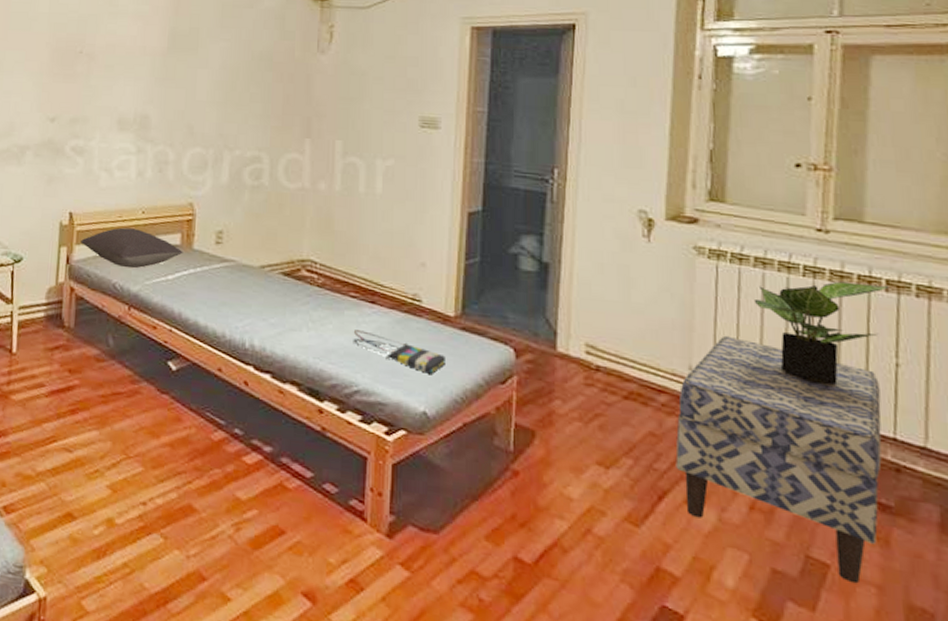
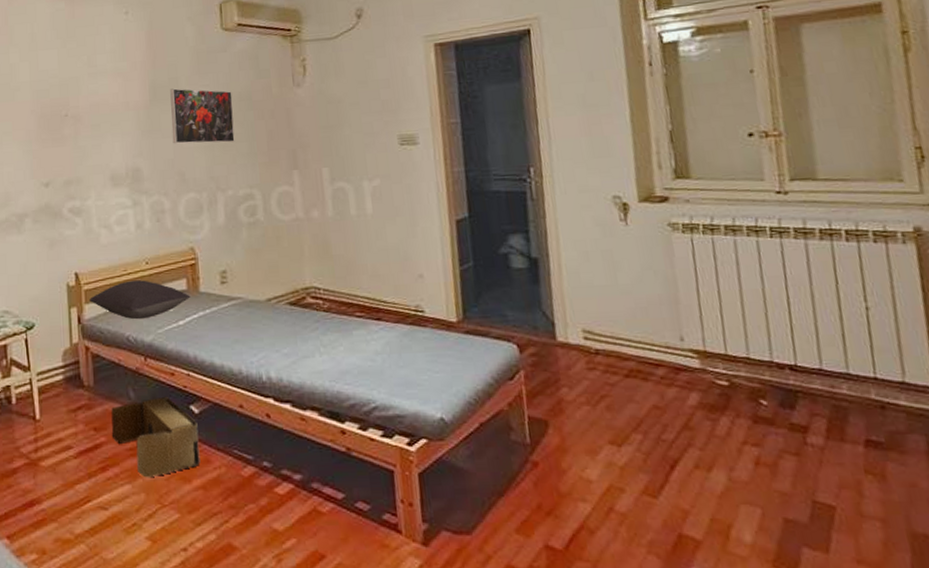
cardboard box: none [85,348,173,428] -> present [111,396,200,478]
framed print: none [185,39,253,102] -> present [170,88,235,144]
tote bag: present [353,330,445,374] -> none [363,348,455,380]
bench: present [675,335,882,584] -> none [675,303,874,521]
potted plant: present [753,281,890,385] -> none [729,235,849,335]

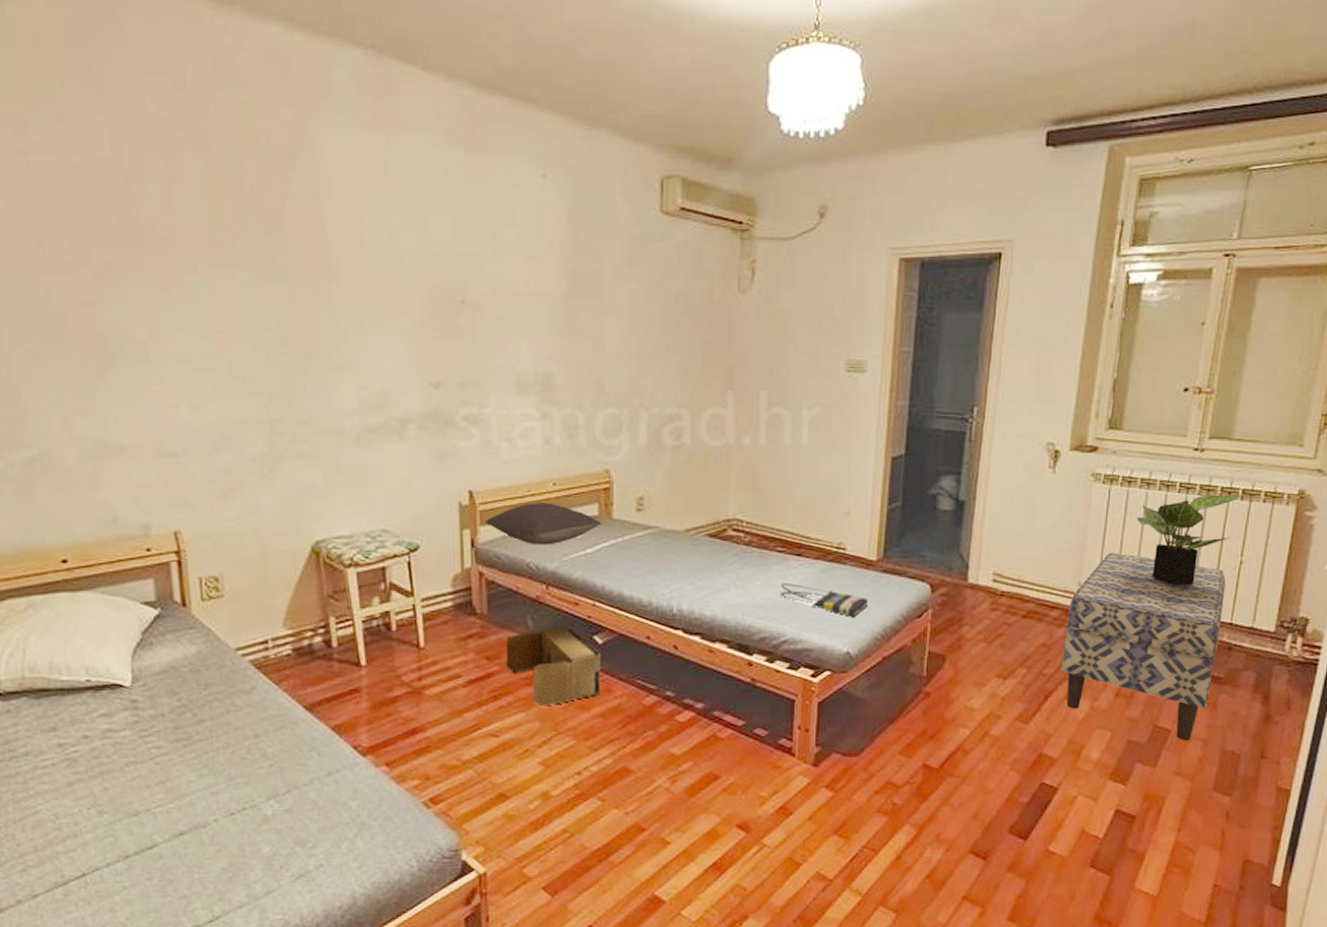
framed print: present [170,88,235,144] -> none [592,281,667,352]
tote bag: none [363,348,455,380] -> present [780,583,868,617]
bench: none [675,303,874,521] -> present [1061,552,1226,741]
potted plant: none [729,235,849,335] -> present [1136,494,1245,584]

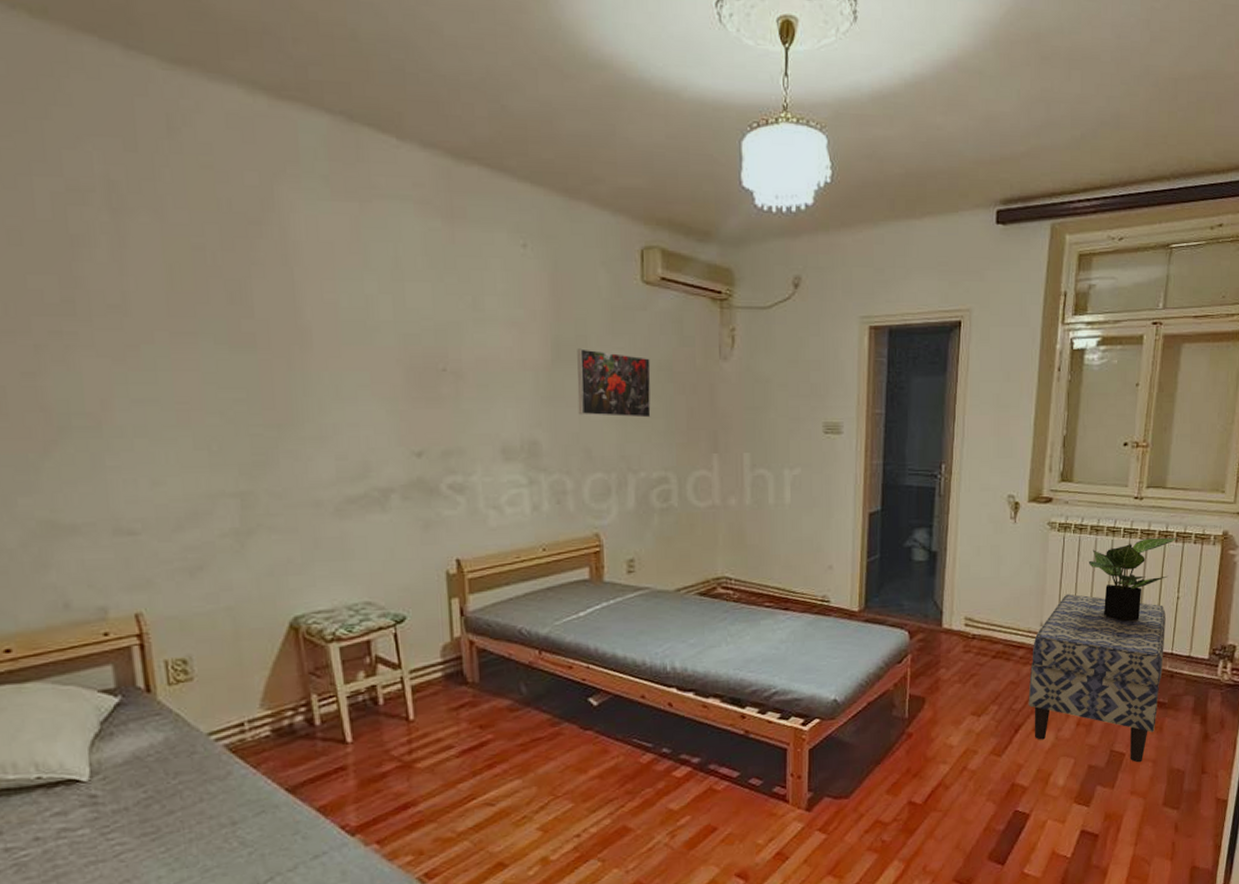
pillow: present [485,502,602,546] -> none [474,568,593,611]
cardboard box: present [505,626,601,707] -> none [499,690,598,772]
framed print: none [592,281,667,352] -> present [577,348,651,418]
tote bag: present [780,583,868,617] -> none [769,636,852,666]

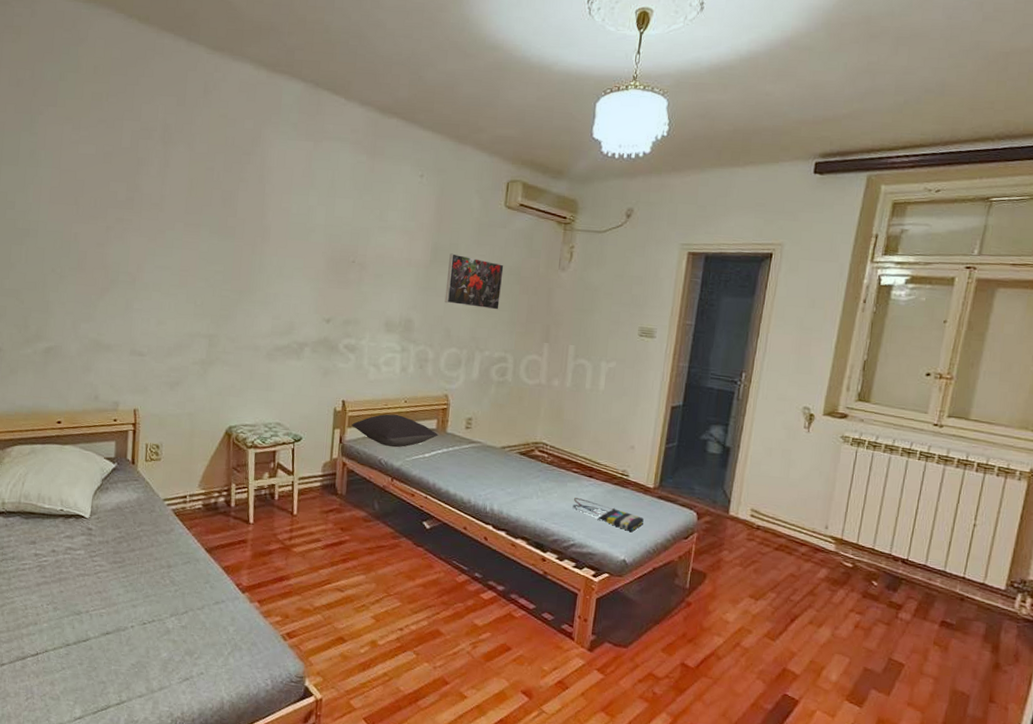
pillow: none [474,568,593,611] -> present [352,414,438,448]
tote bag: none [769,636,852,666] -> present [572,498,644,532]
bench: present [1028,593,1166,763] -> none [806,503,960,677]
potted plant: present [1088,537,1178,620] -> none [880,464,979,539]

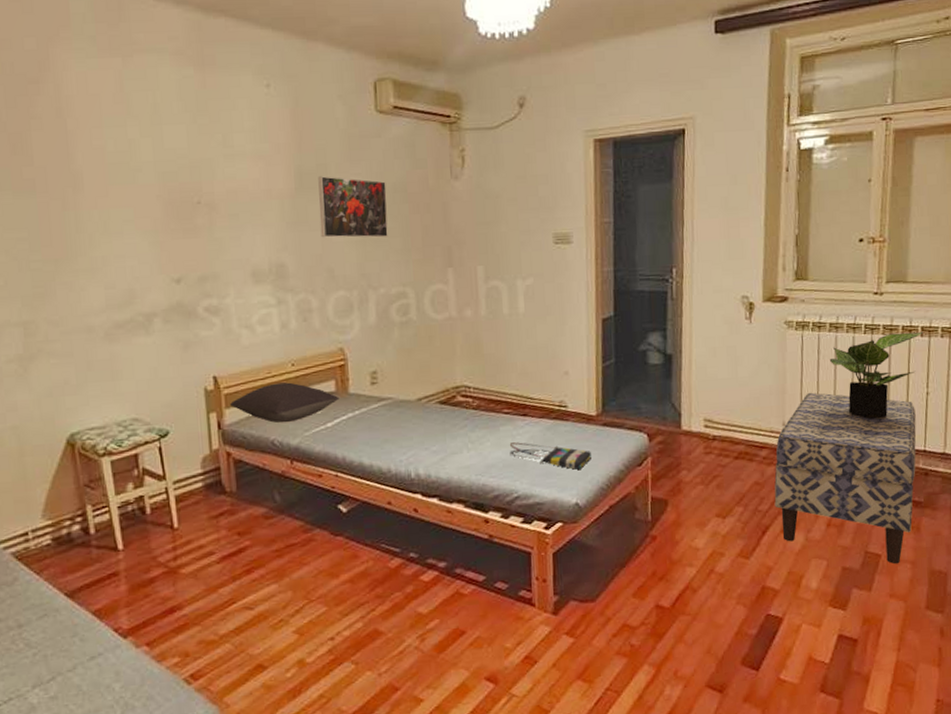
bench: none [806,503,960,677] -> present [774,392,917,565]
potted plant: none [880,464,979,539] -> present [829,331,924,417]

